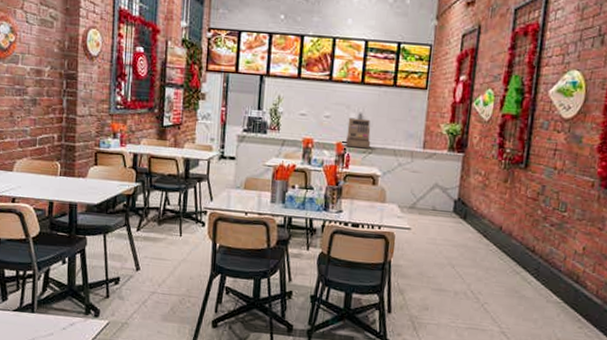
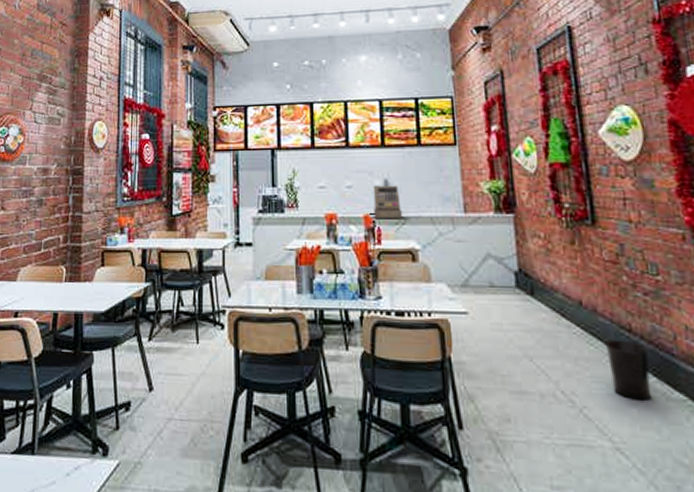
waste bin: none [510,256,544,301] -> present [604,339,652,401]

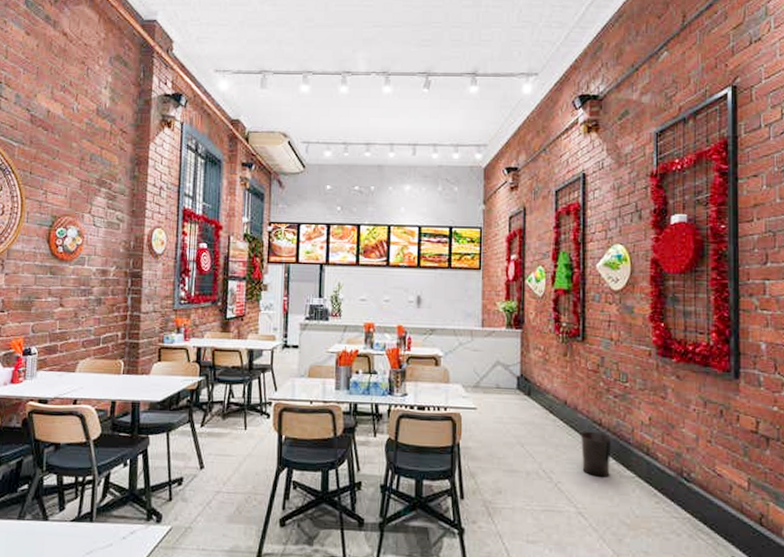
cash register: present [373,185,403,219] -> none [406,300,431,330]

